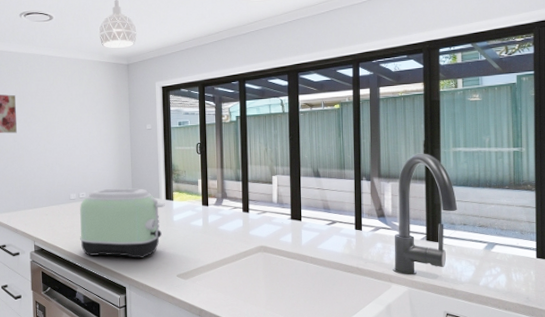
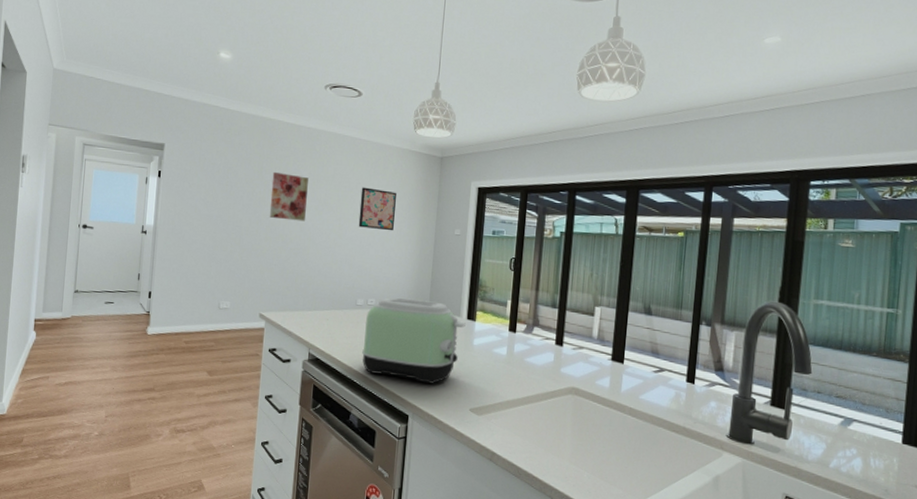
wall art: none [62,97,94,133] -> present [358,187,396,231]

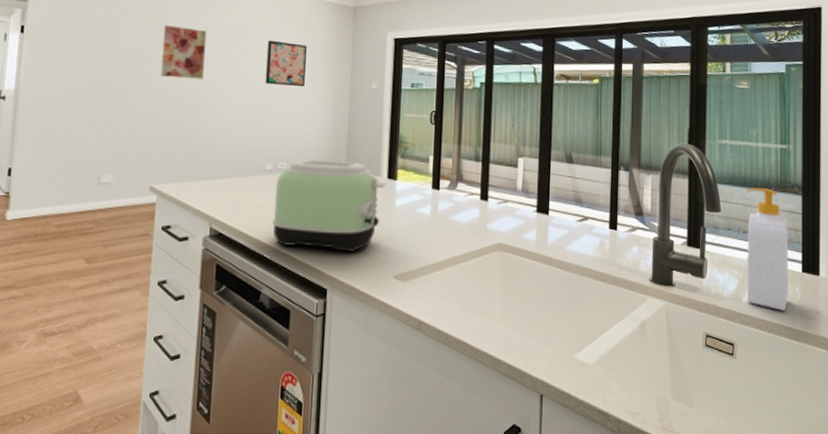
soap bottle: none [835,352,890,481] -> present [747,188,789,311]

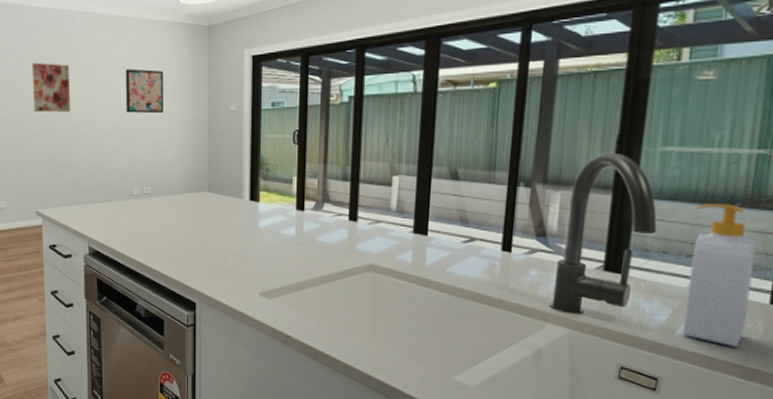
toaster: present [271,159,386,252] -> none [141,183,249,270]

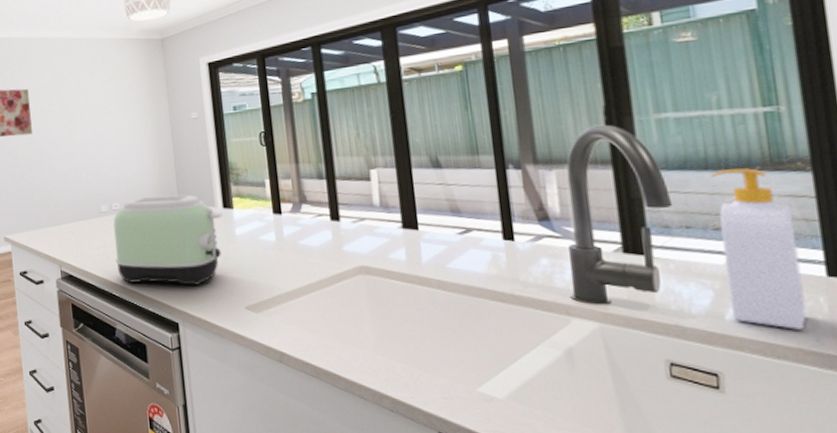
wall art: present [125,69,163,114] -> none [83,86,125,130]
toaster: none [141,183,249,270] -> present [113,194,223,285]

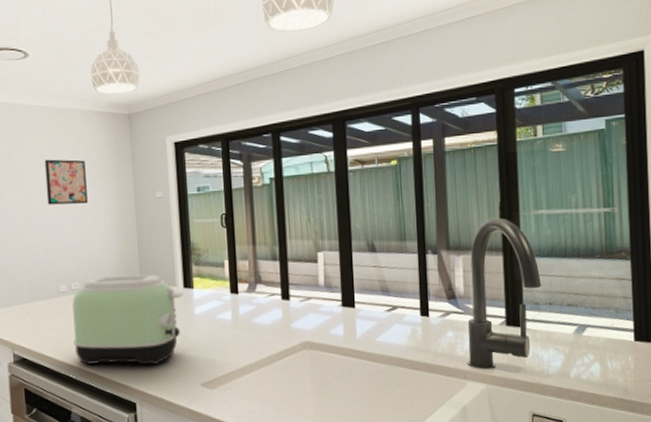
wall art: none [83,86,125,130] -> present [44,159,88,205]
soap bottle: present [711,168,807,330] -> none [568,256,620,383]

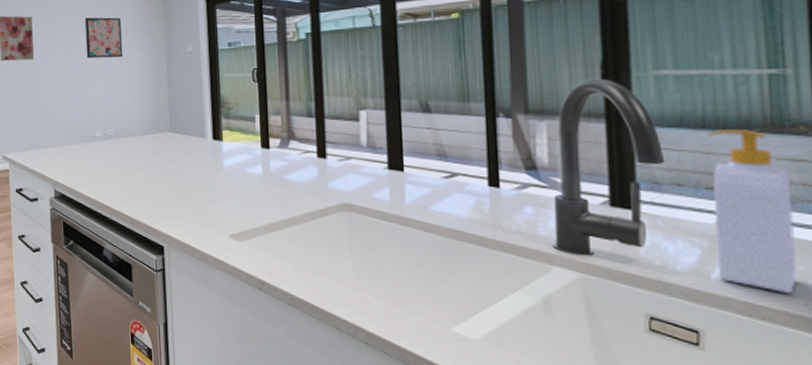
toaster: present [71,274,183,365] -> none [106,124,212,212]
soap bottle: none [568,256,620,383] -> present [708,130,797,293]

